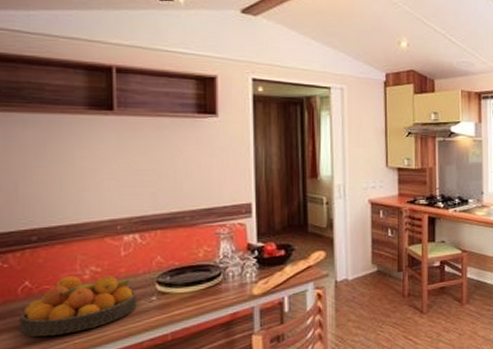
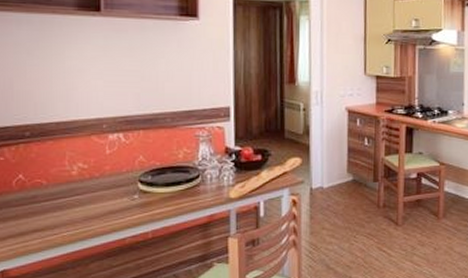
fruit bowl: present [19,276,137,337] -> none [14,171,120,227]

